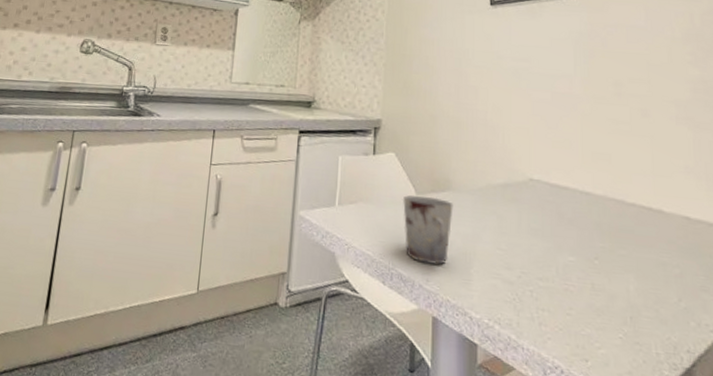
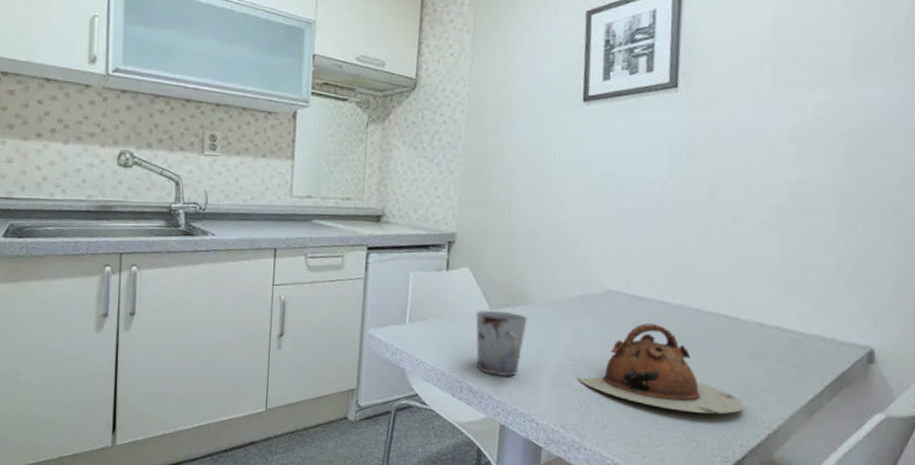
teapot: none [506,213,684,314] -> present [576,323,744,414]

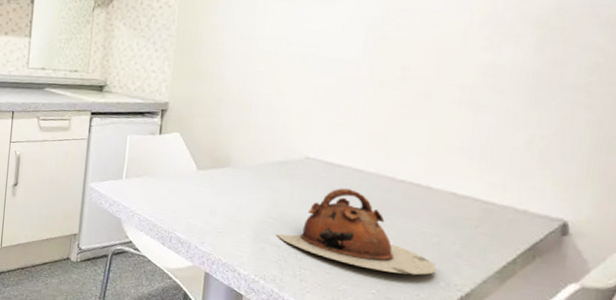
cup: present [475,310,528,377] -> none [184,170,232,230]

